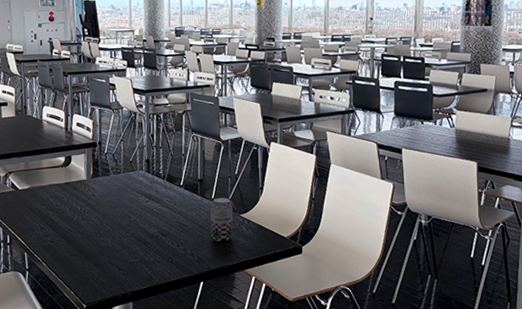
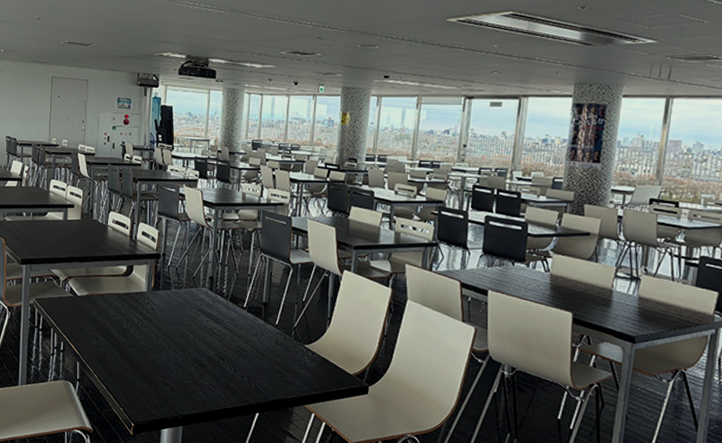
beer can: present [210,197,233,242] -> none [270,324,297,373]

